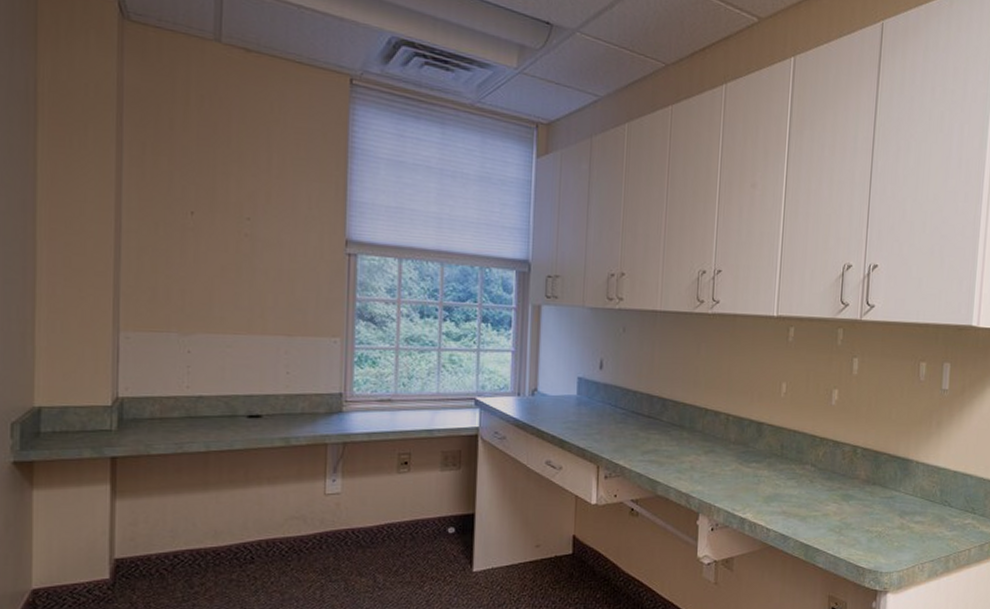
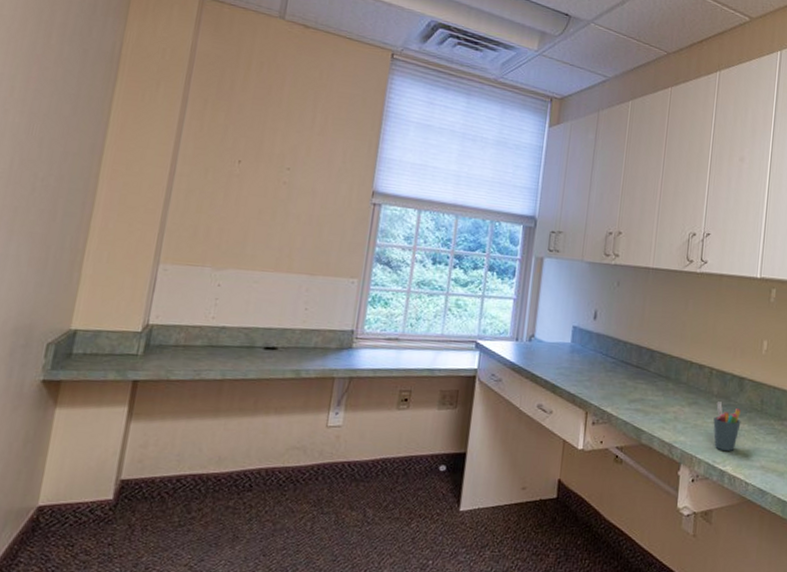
pen holder: none [731,448,761,498] -> present [713,401,741,451]

